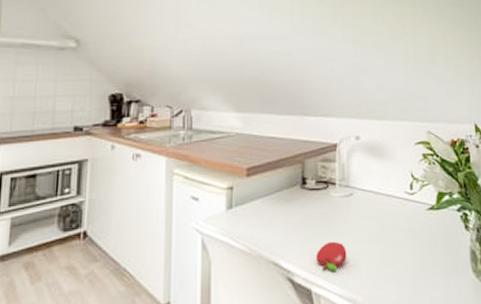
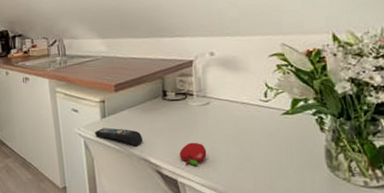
remote control: none [217,221,274,245] -> present [95,127,143,146]

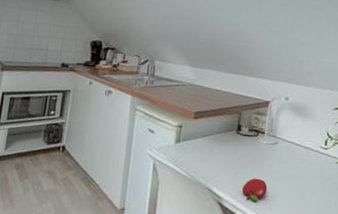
remote control: present [95,127,143,146] -> none [166,152,211,174]

